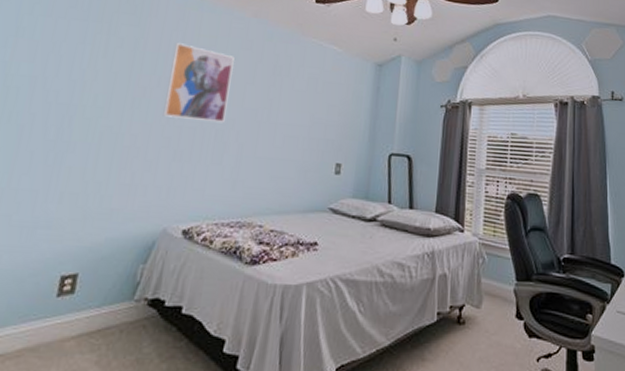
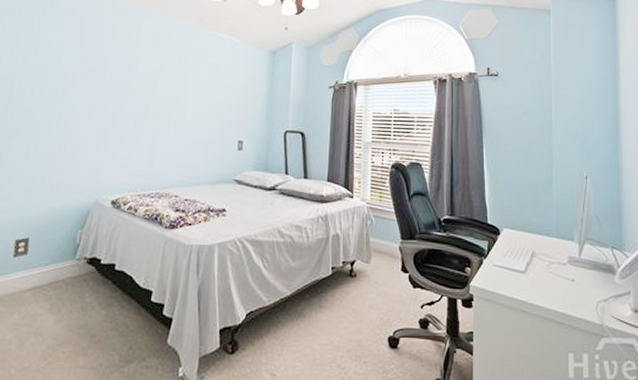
wall art: present [162,43,234,123] -> none [88,40,146,109]

